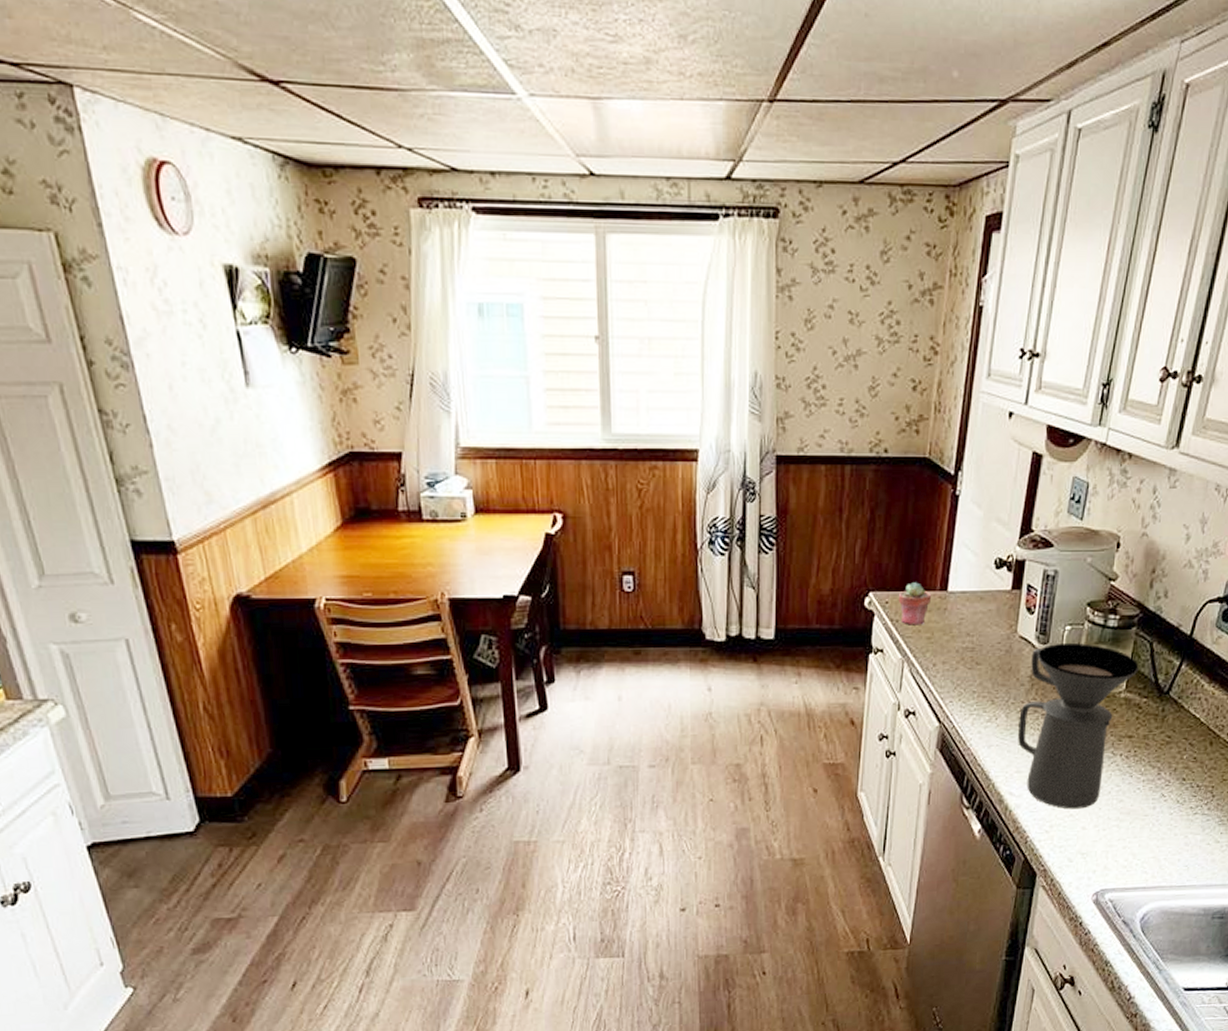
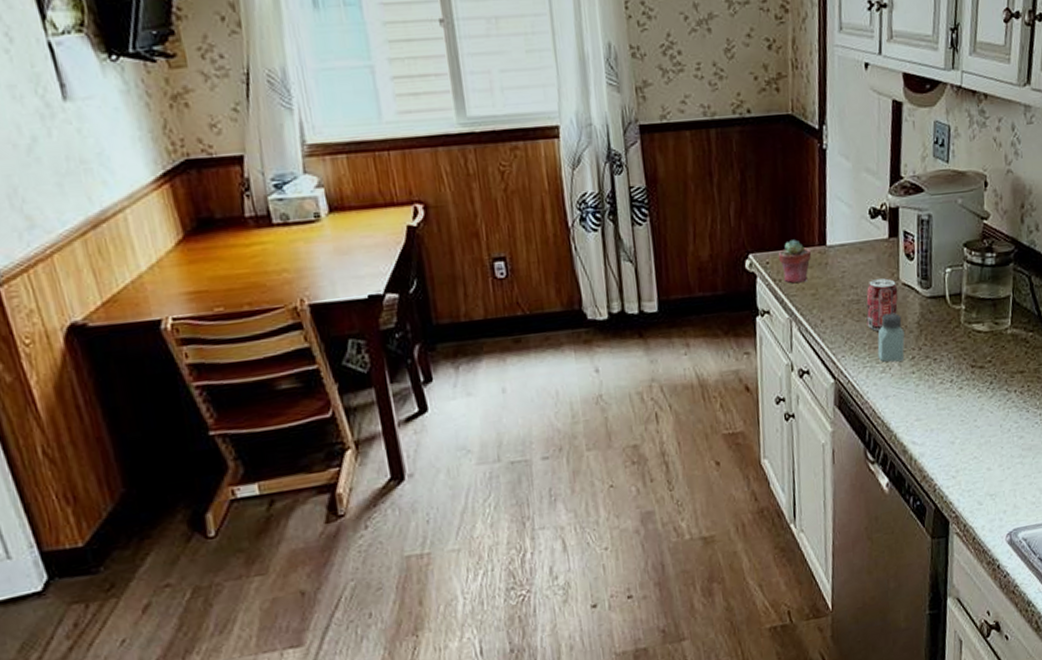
beverage can: none [978,629,1014,680] -> present [866,278,898,331]
saltshaker: none [985,664,1015,713] -> present [877,313,905,362]
coffee maker: present [1018,642,1139,809] -> none [912,284,1021,452]

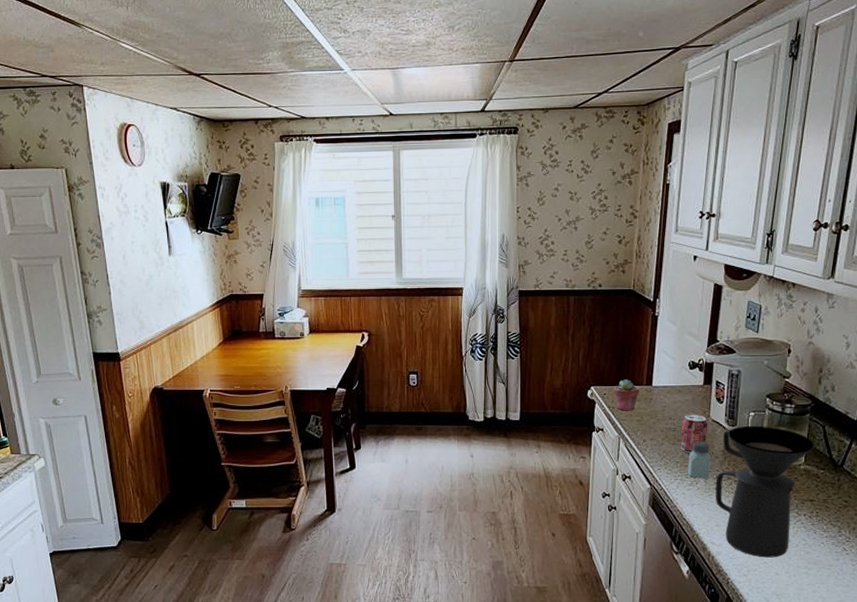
coffee maker: none [912,284,1021,452] -> present [716,425,814,558]

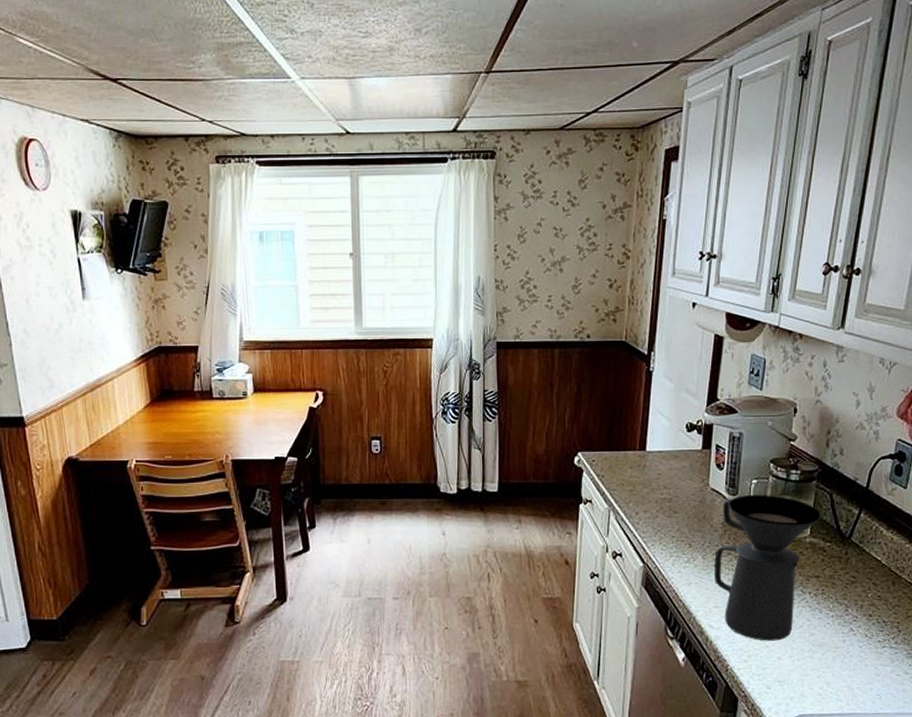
potted succulent: present [613,379,640,411] -> none [603,444,633,480]
beverage can: present [680,415,708,453] -> none [676,483,707,527]
saltshaker: present [687,441,711,479] -> none [684,513,710,555]

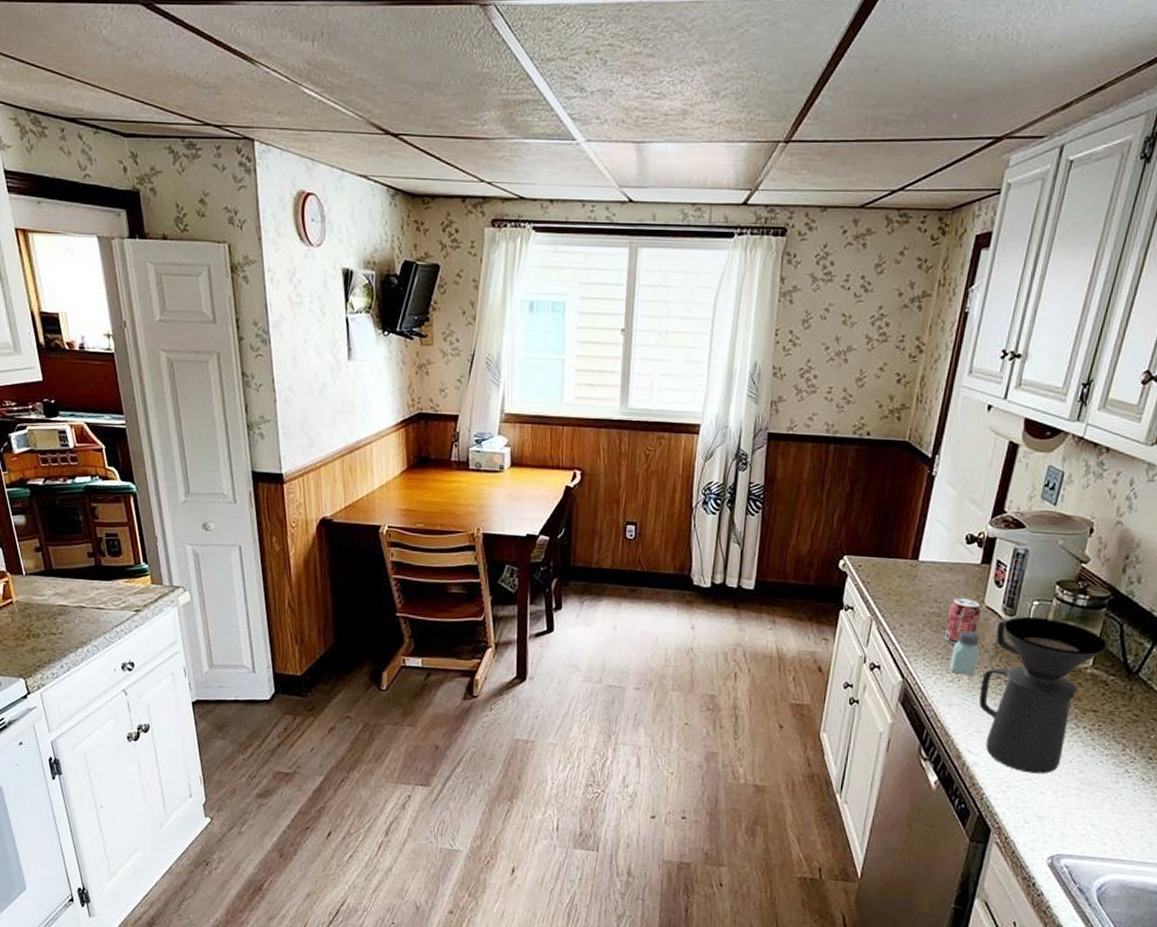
beverage can: none [676,483,707,527] -> present [944,598,981,644]
saltshaker: none [684,513,710,555] -> present [949,630,980,676]

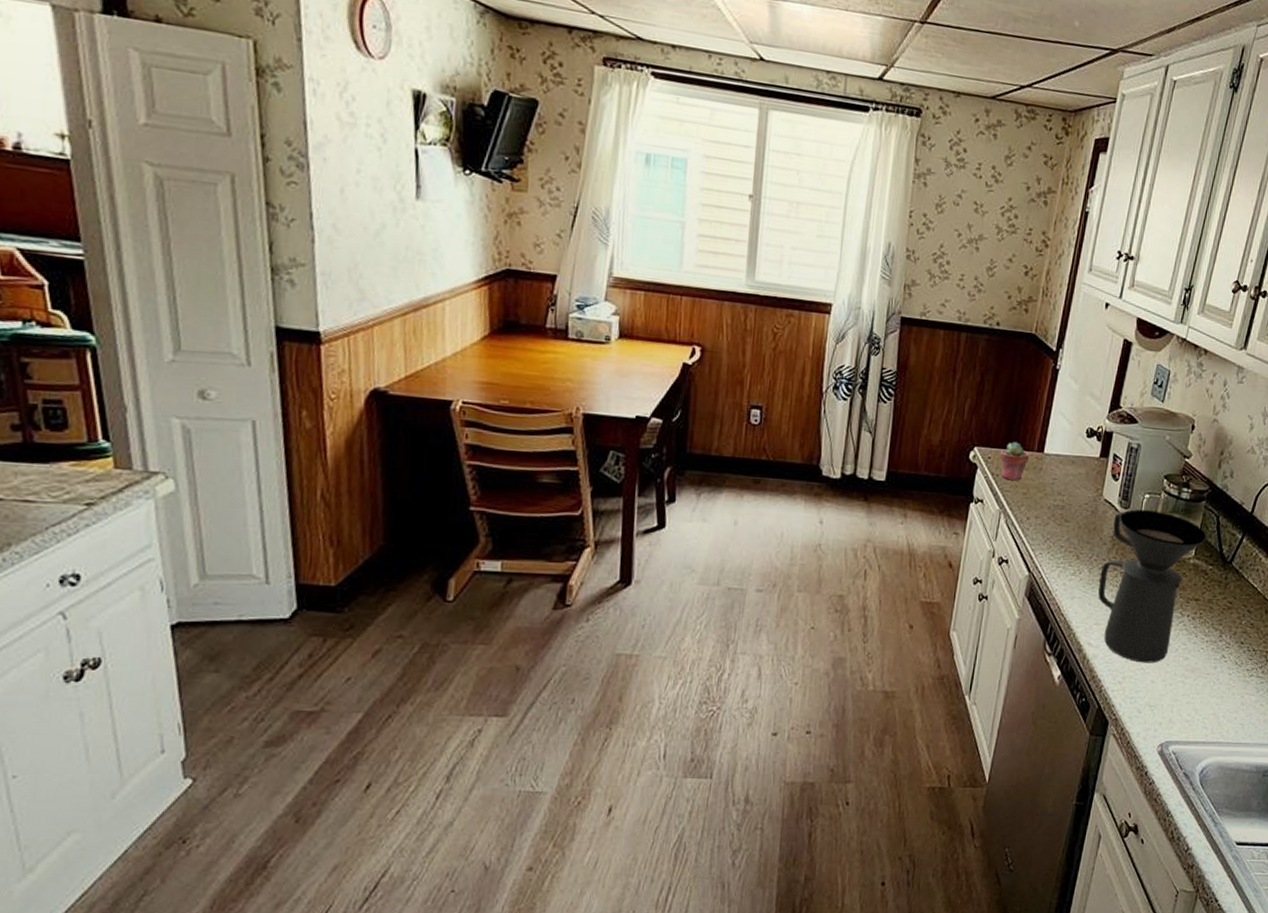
potted succulent: none [870,550,903,589] -> present [999,442,1030,481]
beverage can: present [944,598,981,644] -> none [1067,491,1100,537]
saltshaker: present [949,630,980,676] -> none [1071,523,1099,568]

